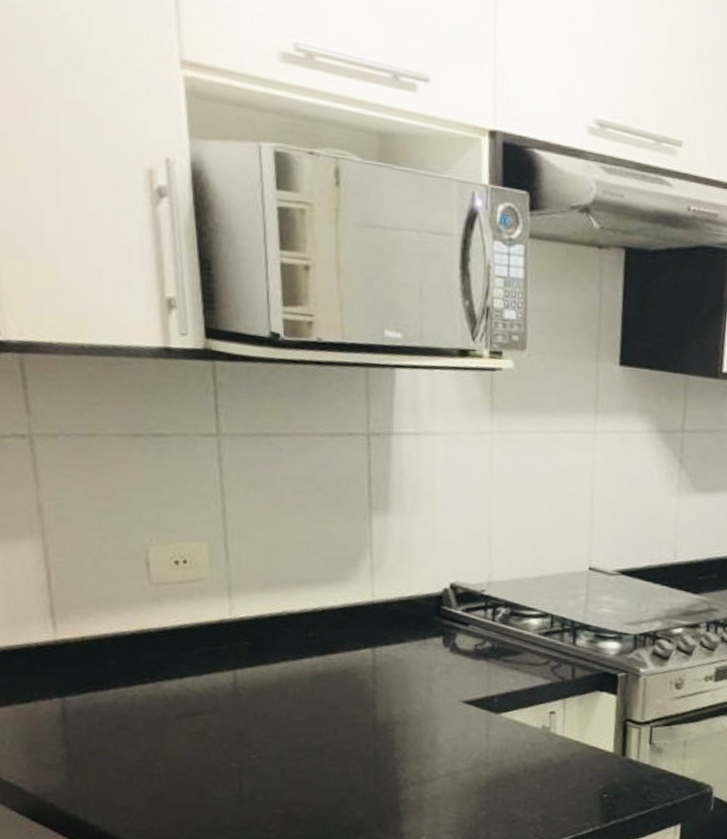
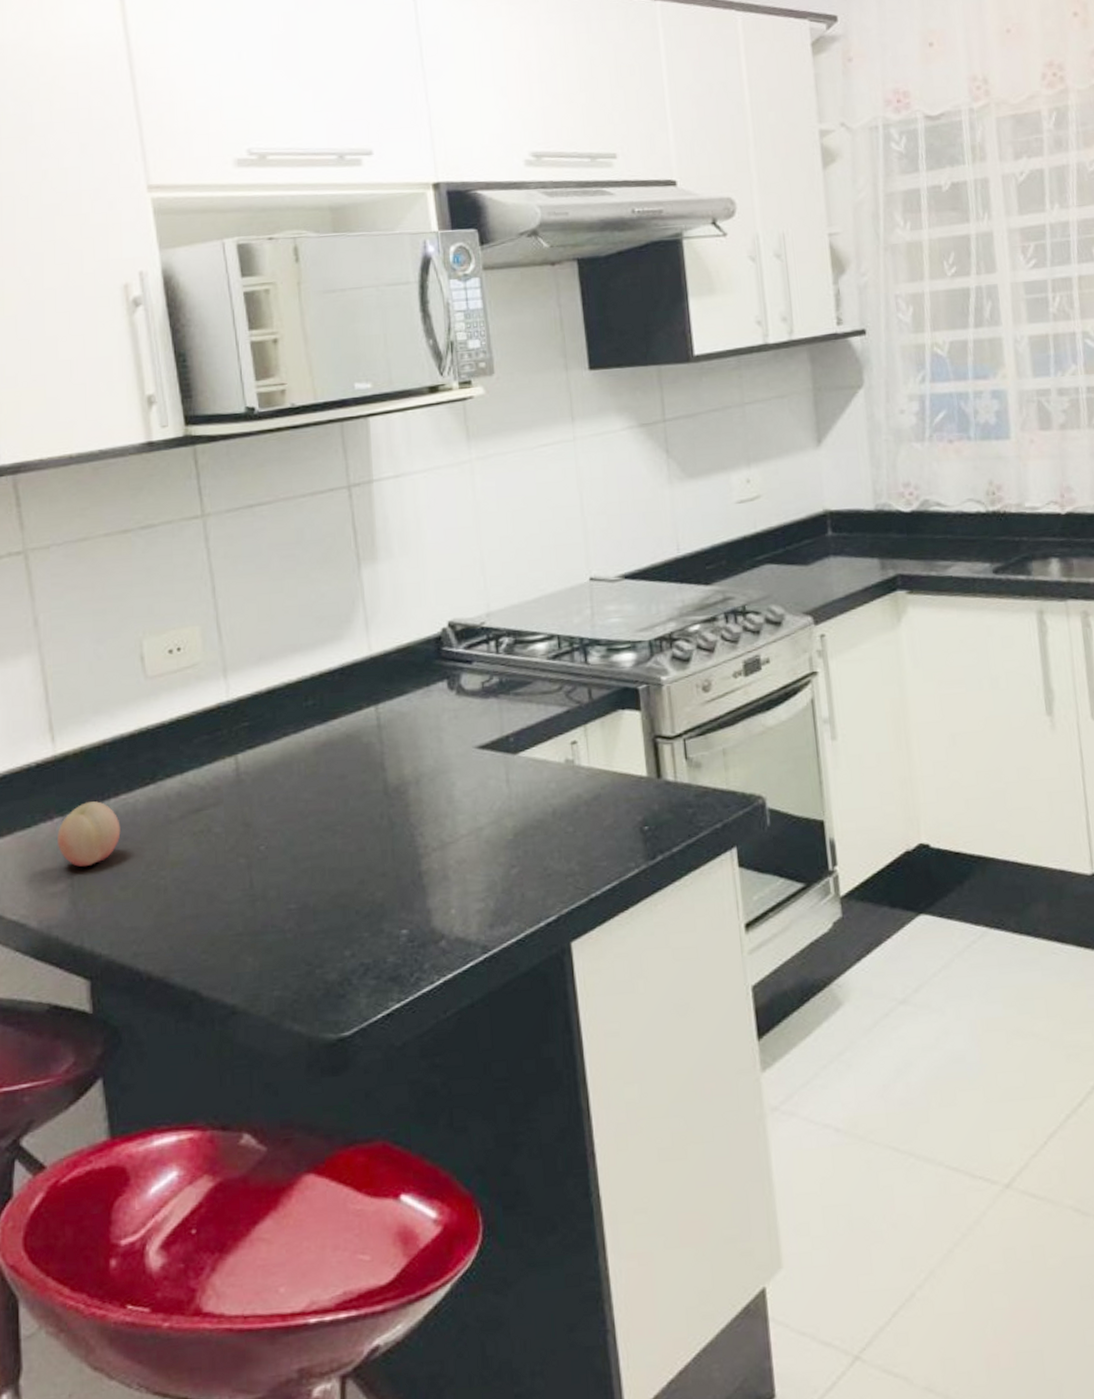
fruit: none [56,689,118,746] -> present [57,801,121,867]

